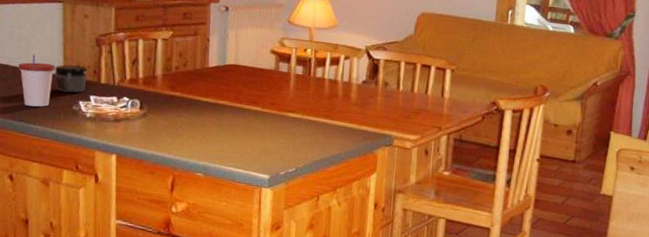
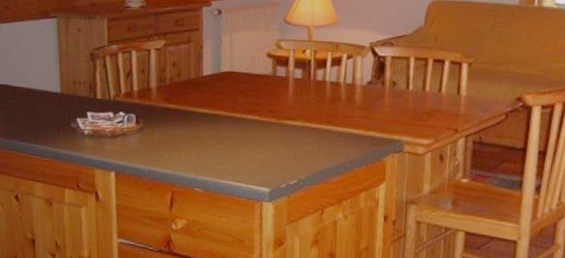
cup: present [18,54,55,107] -> none [17,73,52,126]
jar: present [54,65,88,93] -> none [52,82,84,111]

